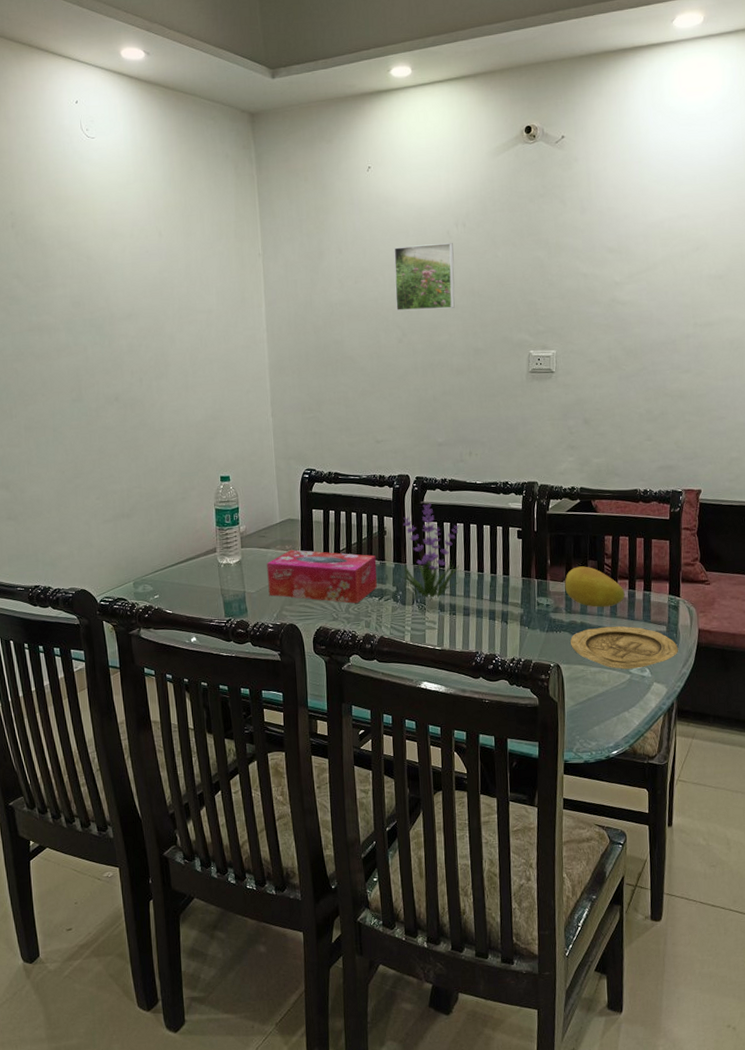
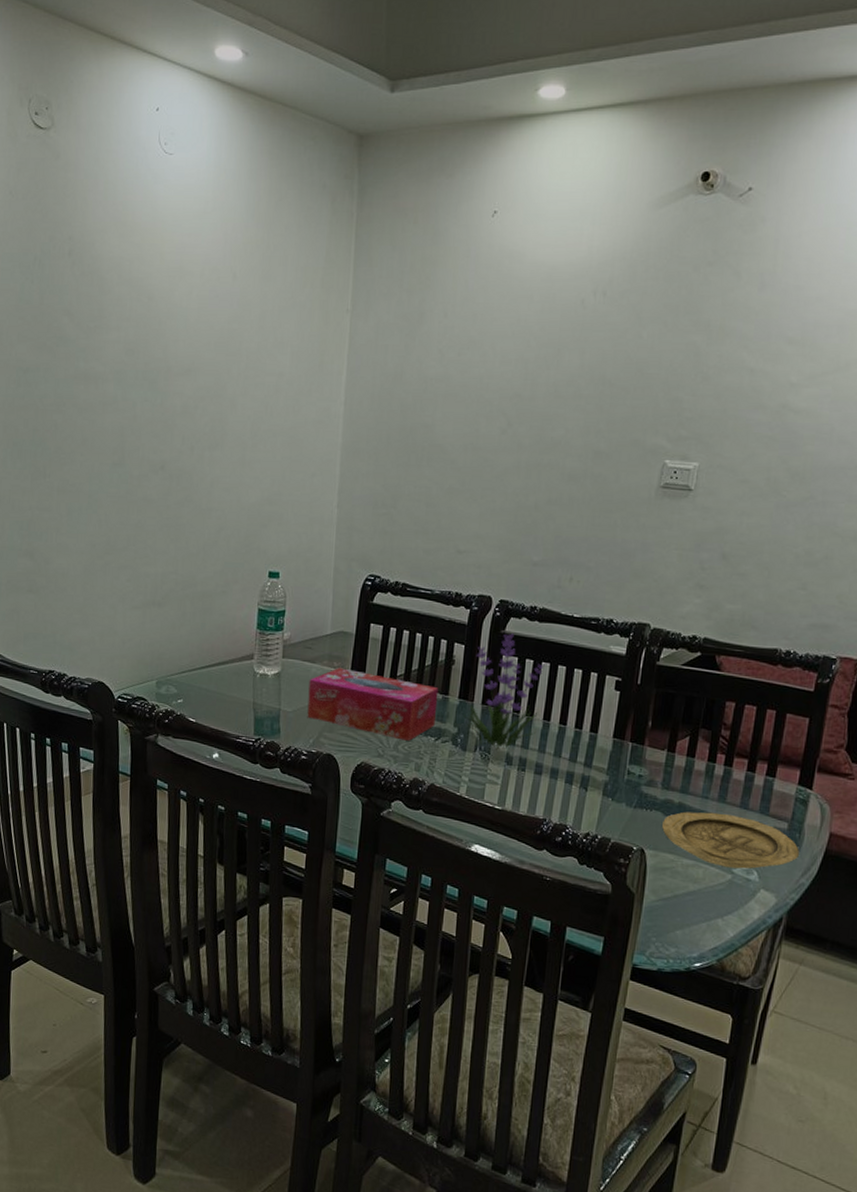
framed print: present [394,242,455,312] -> none [503,314,587,397]
fruit: present [564,566,625,607] -> none [665,734,741,789]

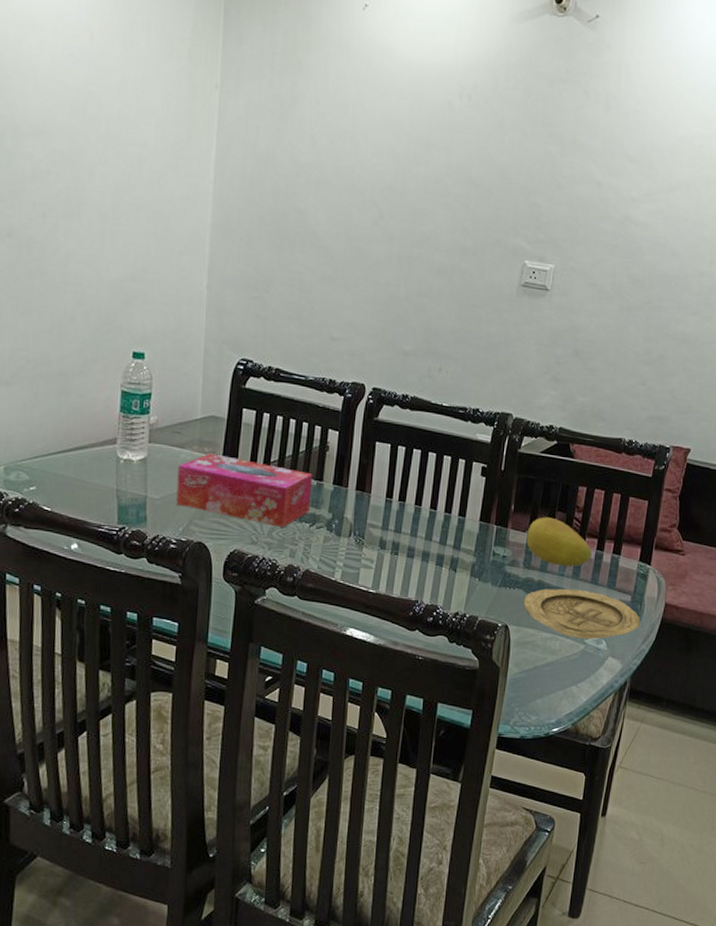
plant: present [463,633,545,749] -> none [338,421,416,534]
fruit: none [665,734,741,789] -> present [526,517,592,567]

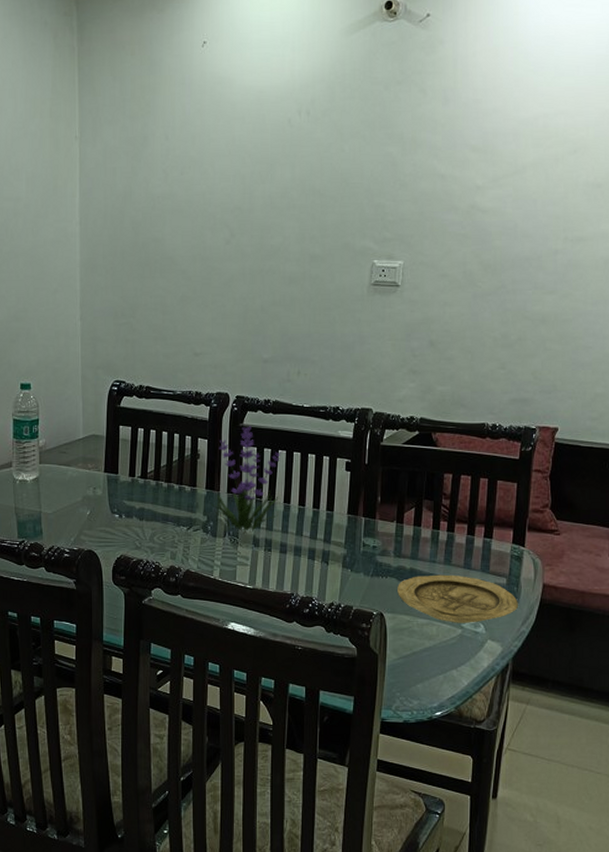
tissue box: present [176,453,313,527] -> none [66,469,187,532]
plant: none [338,421,416,534] -> present [211,426,281,533]
fruit: present [526,517,592,567] -> none [395,506,462,552]

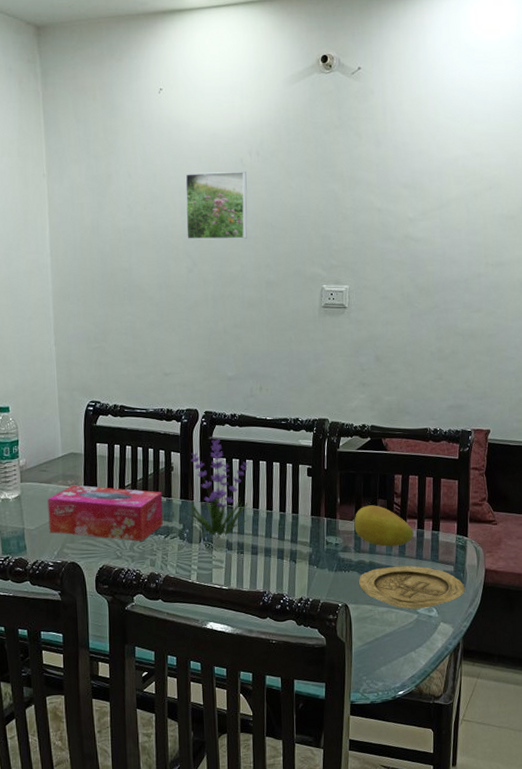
tissue box: none [66,469,187,532] -> present [47,485,164,541]
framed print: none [225,132,294,209] -> present [185,171,247,240]
fruit: none [395,506,462,552] -> present [354,505,414,547]

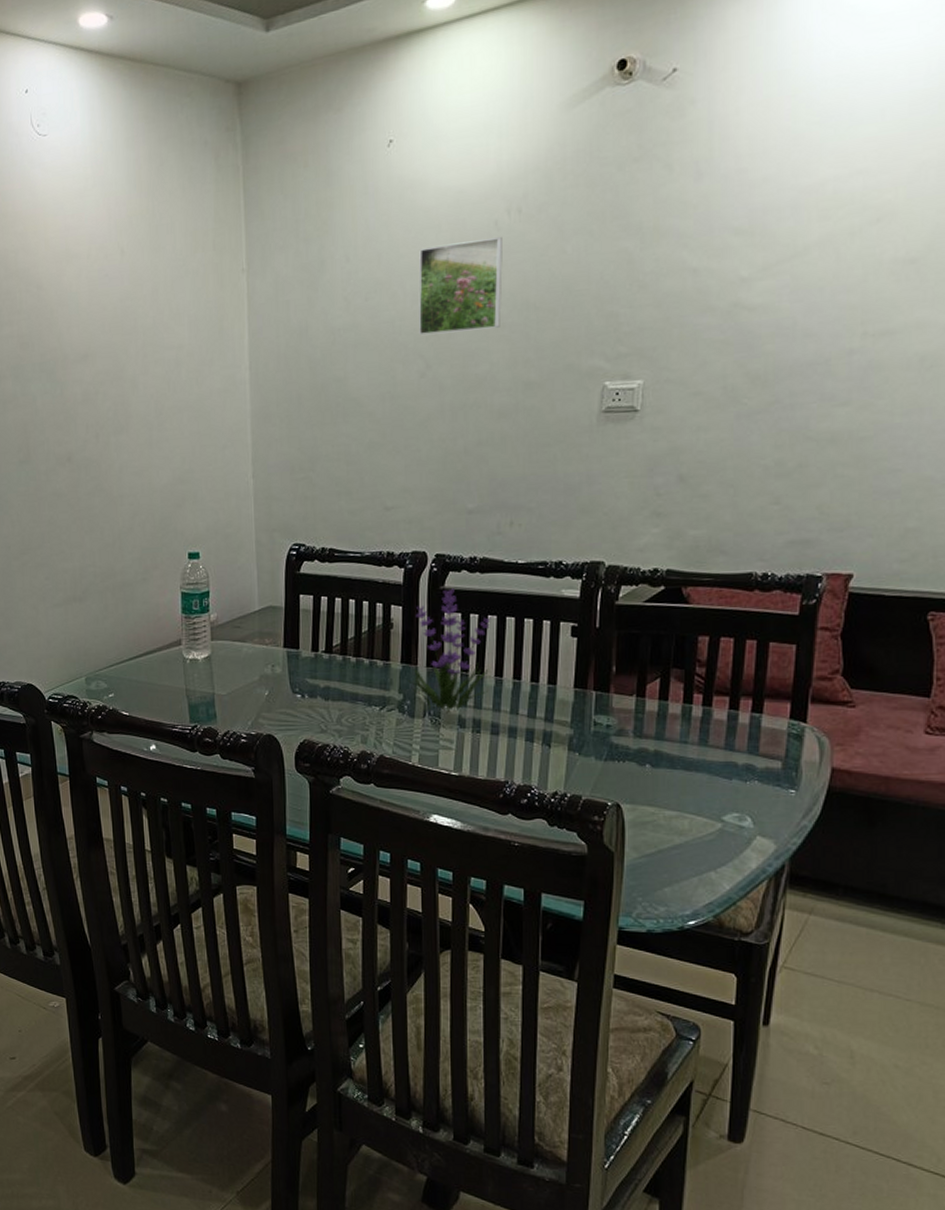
tissue box: present [47,485,164,541] -> none [241,644,379,713]
fruit: present [354,505,414,547] -> none [635,676,723,731]
plate: present [359,565,465,609] -> none [638,757,797,816]

